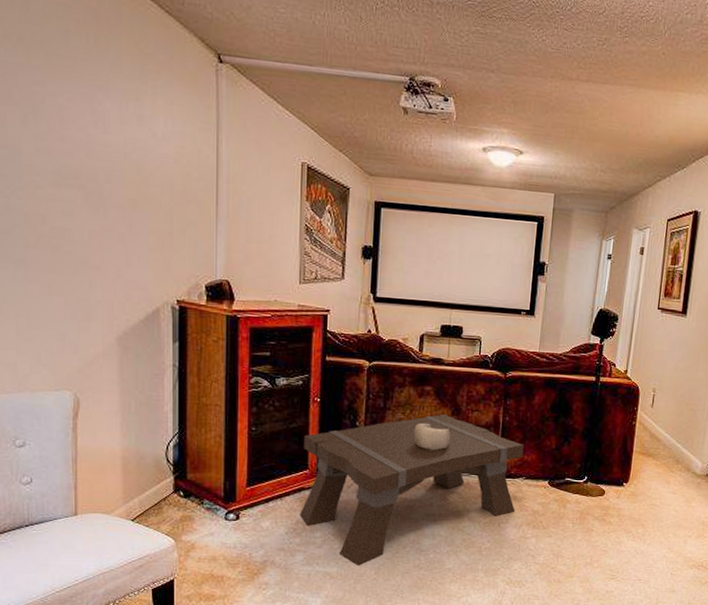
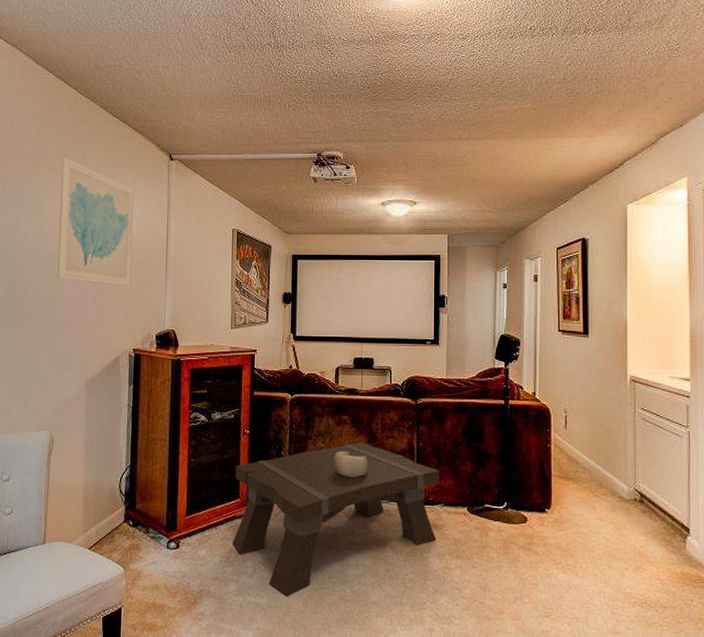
wall art: none [65,39,171,224] -> present [57,157,134,287]

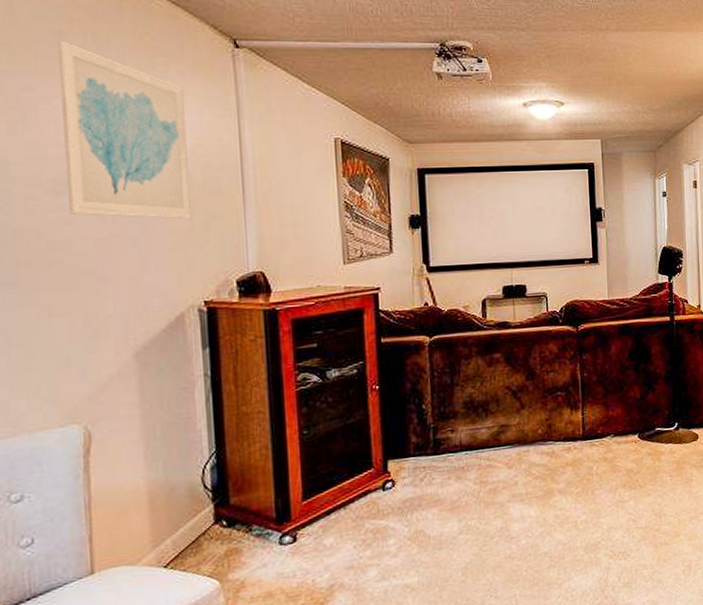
coffee table: present [232,441,439,597] -> none [365,380,608,570]
decorative bowl: present [334,450,369,478] -> none [487,393,529,423]

